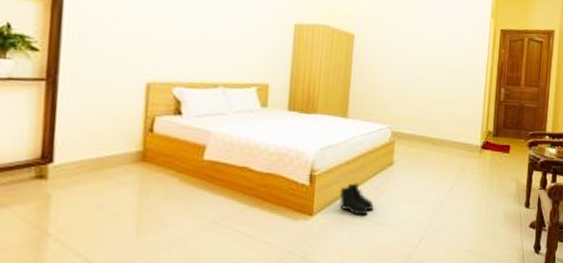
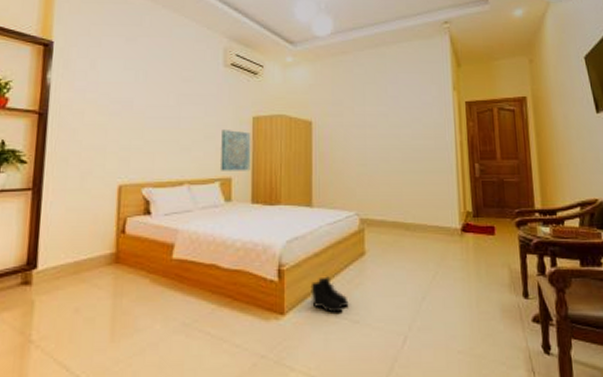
wall art: none [258,34,292,79] -> present [221,130,251,171]

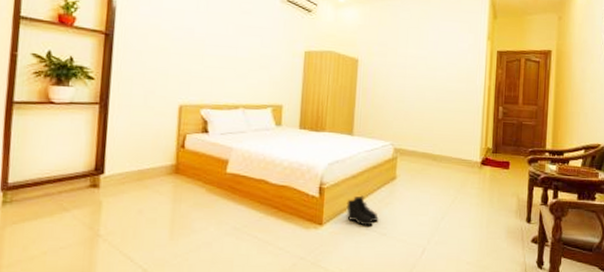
wall art: present [221,130,251,171] -> none [273,61,302,100]

